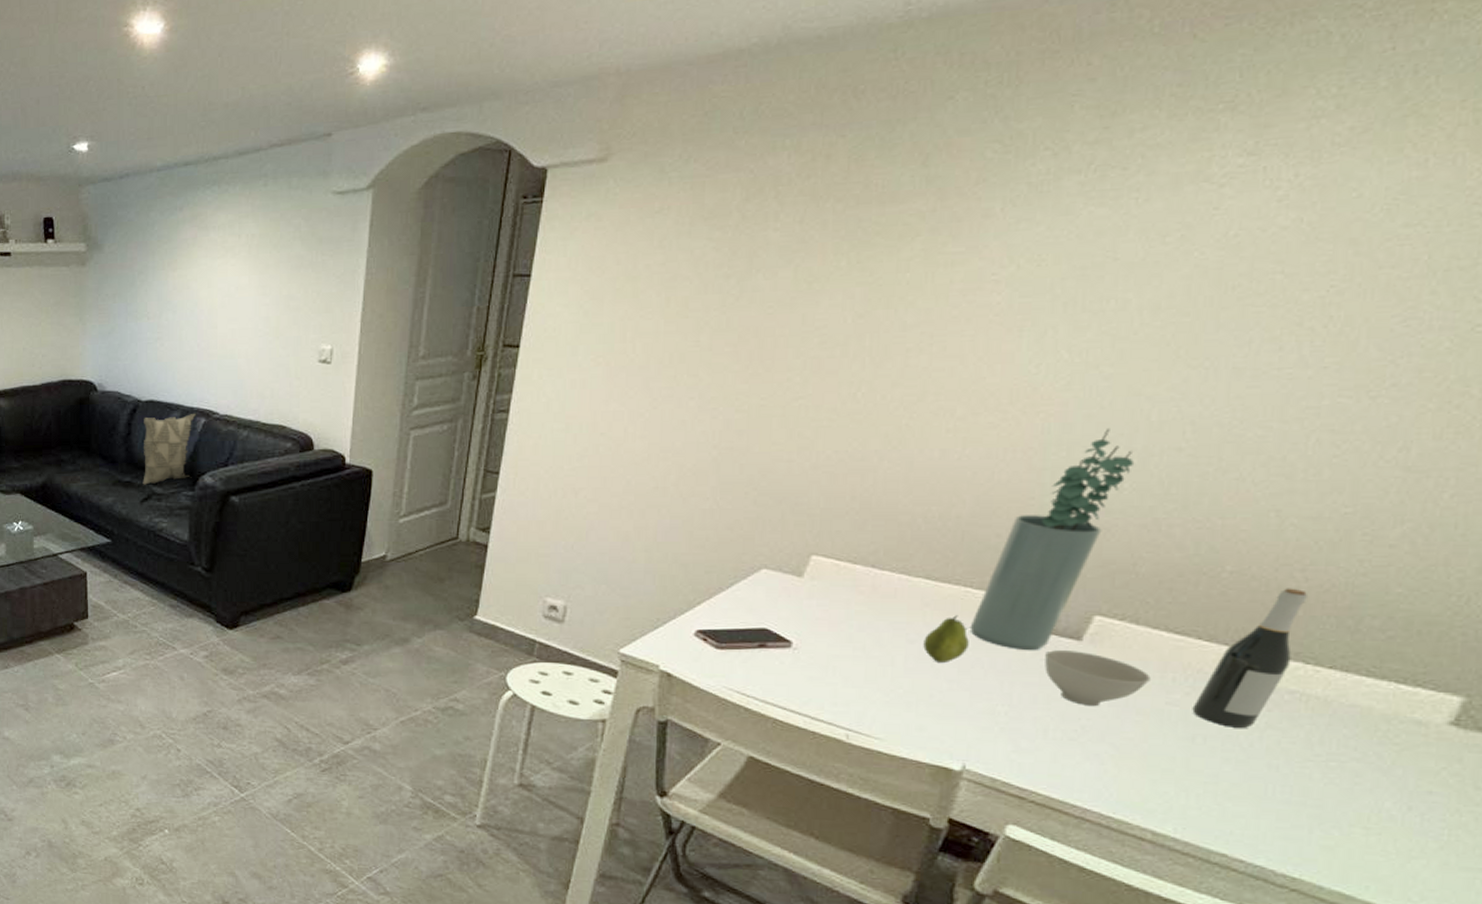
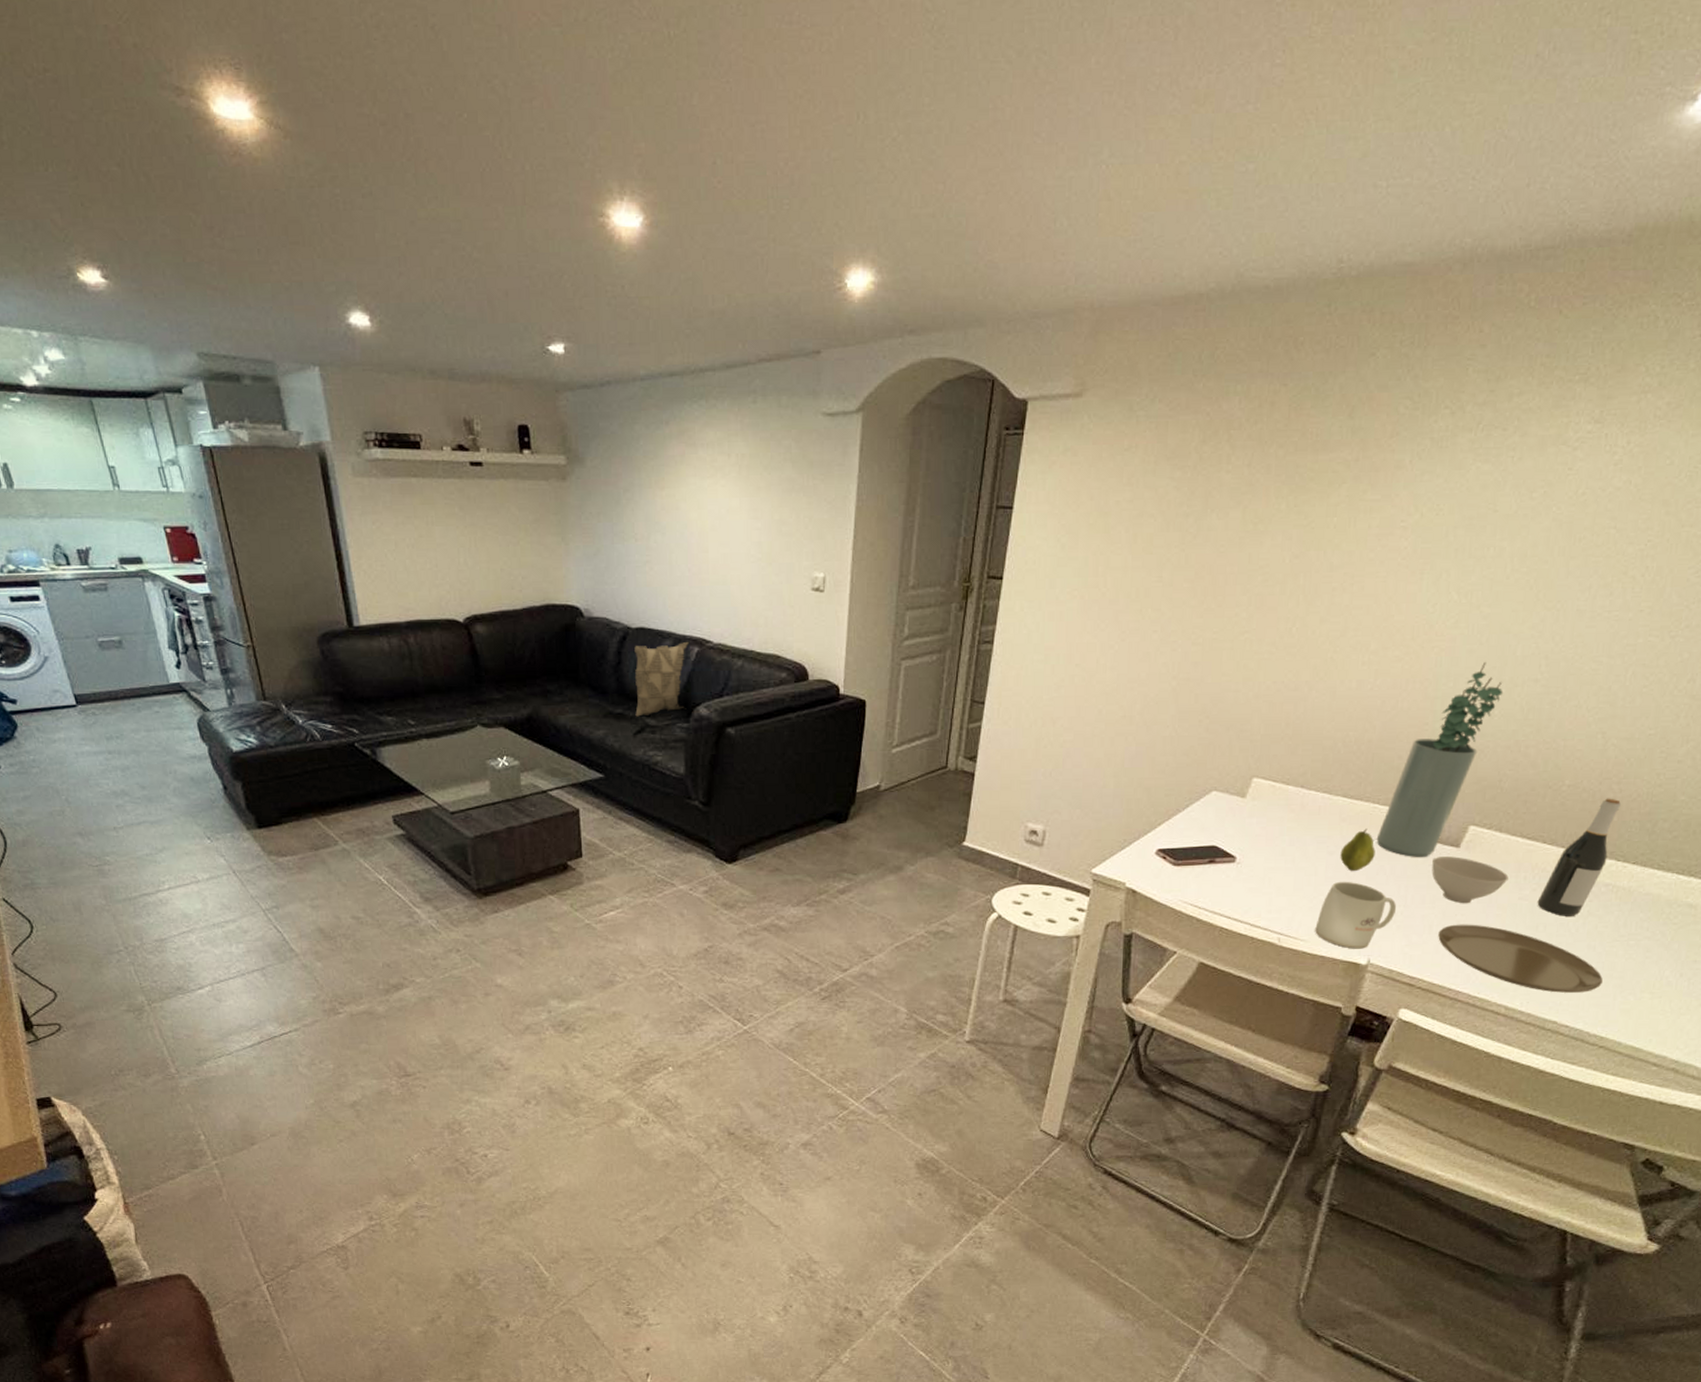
mug: none [893,673,999,752] -> present [1315,881,1397,949]
plate: none [1056,730,1292,822] -> present [1438,924,1603,993]

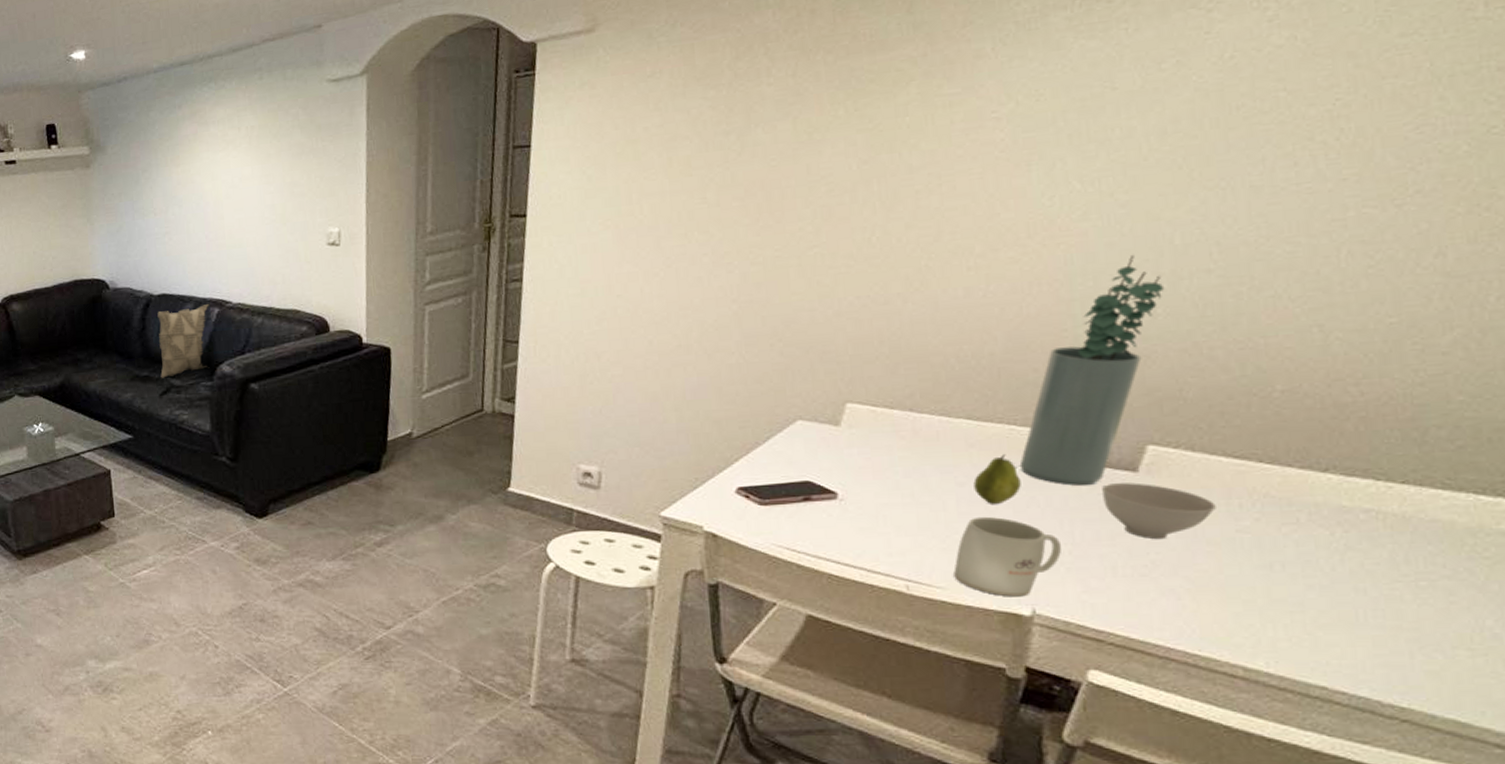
plate: present [1438,924,1603,993] -> none [1126,564,1388,650]
wine bottle: present [1537,798,1621,916] -> none [1264,403,1366,552]

